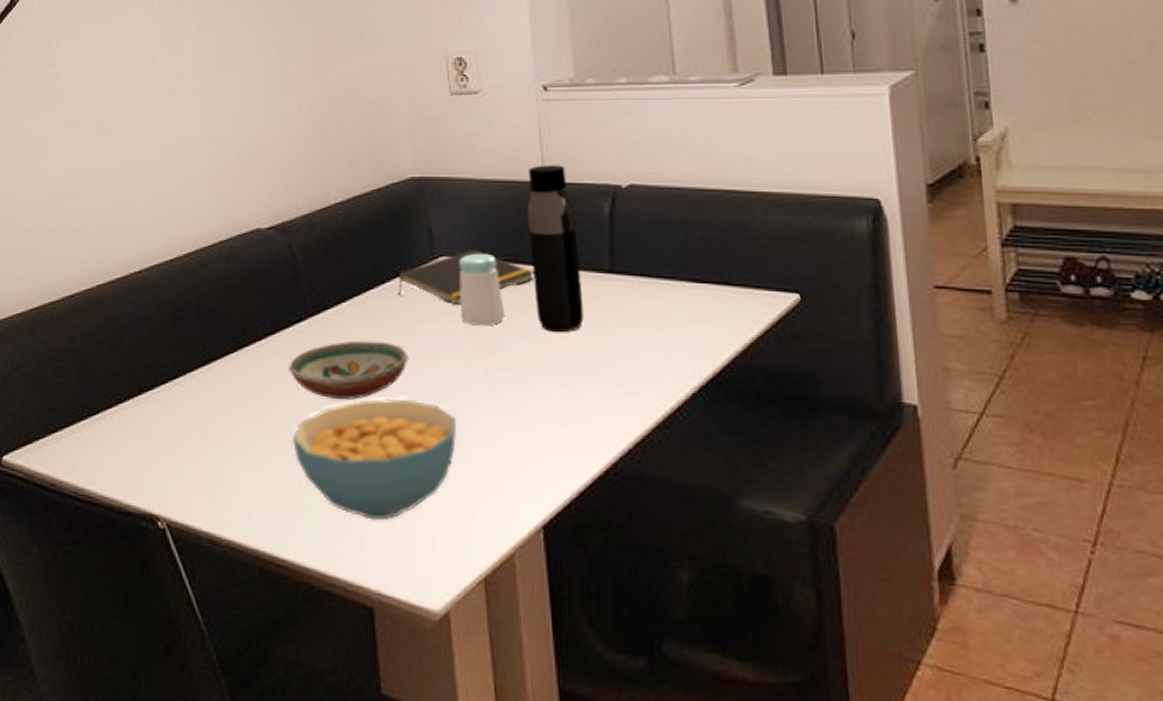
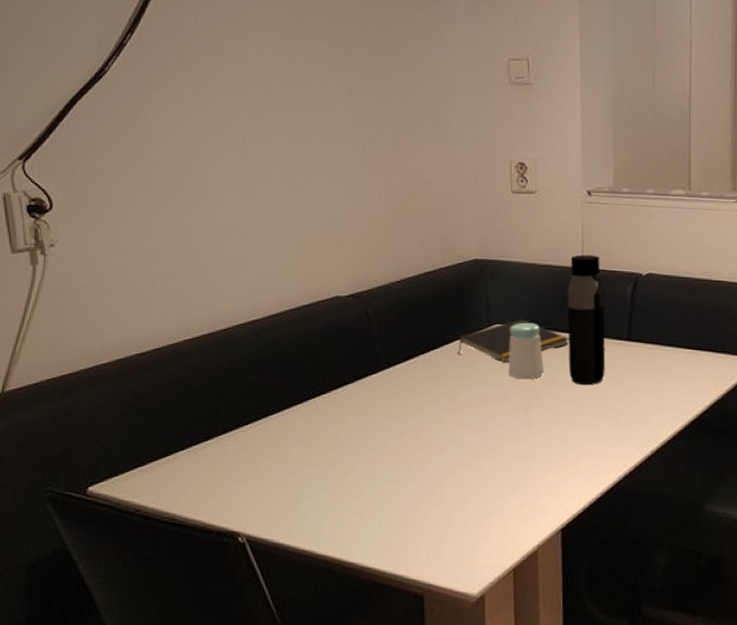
decorative bowl: present [289,340,409,400] -> none [361,390,464,437]
cereal bowl: present [291,398,458,521] -> none [361,435,500,530]

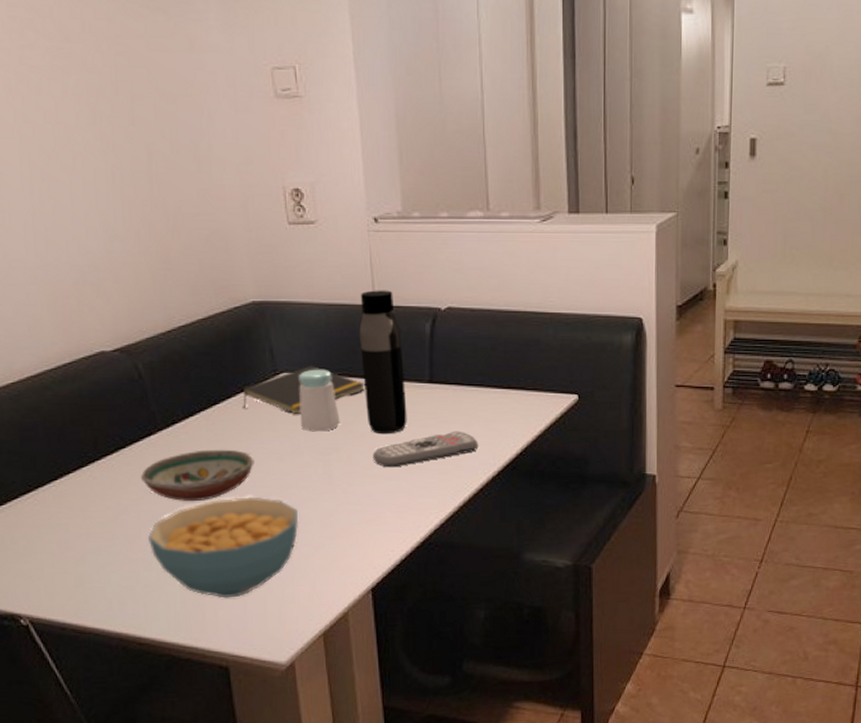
decorative bowl: none [361,390,464,437] -> present [141,449,254,502]
cereal bowl: none [361,435,500,530] -> present [147,497,299,598]
remote control: none [571,386,669,417] -> present [372,431,479,468]

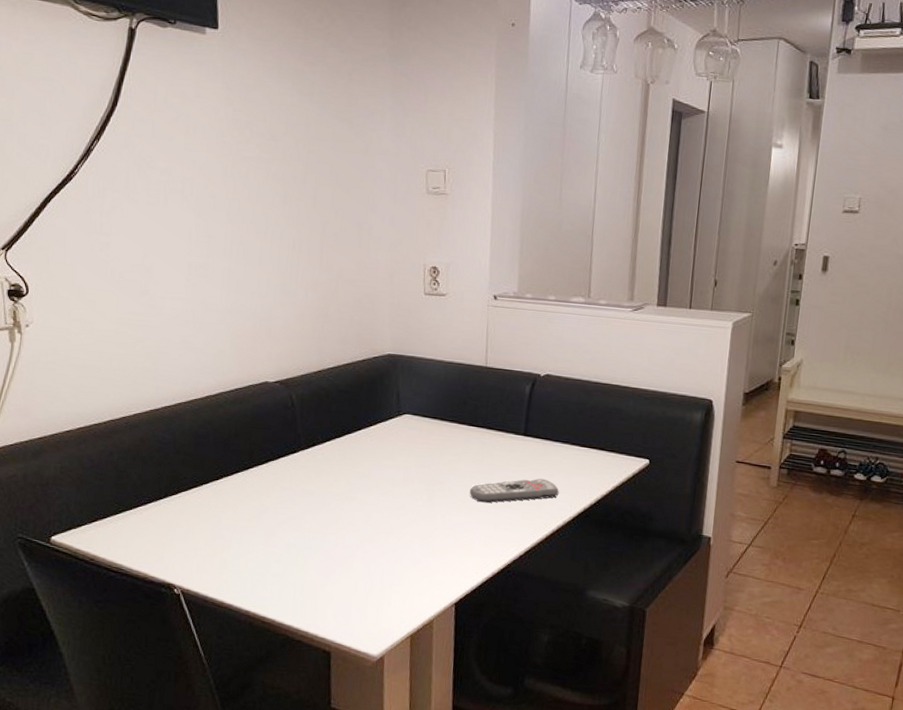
decorative bowl: present [141,449,254,502] -> none [282,469,373,511]
cereal bowl: present [147,497,299,598] -> none [280,511,403,595]
notepad: present [242,365,366,414] -> none [370,410,471,449]
salt shaker: present [299,369,340,432] -> none [413,413,447,466]
water bottle: present [359,290,407,435] -> none [468,354,505,475]

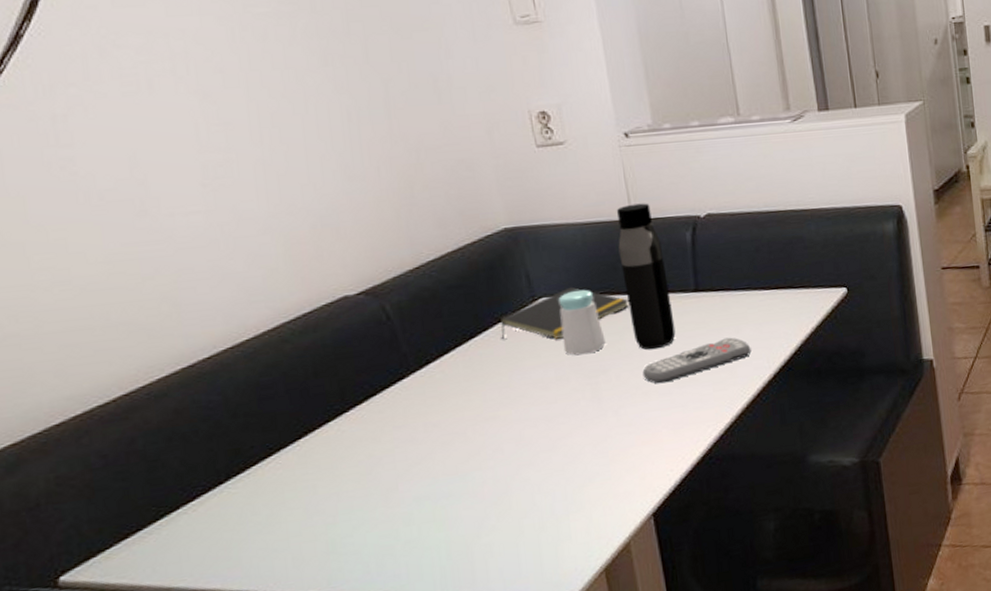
notepad: none [370,410,471,449] -> present [499,286,630,339]
salt shaker: none [413,413,447,466] -> present [558,289,606,356]
water bottle: none [468,354,505,475] -> present [616,203,676,350]

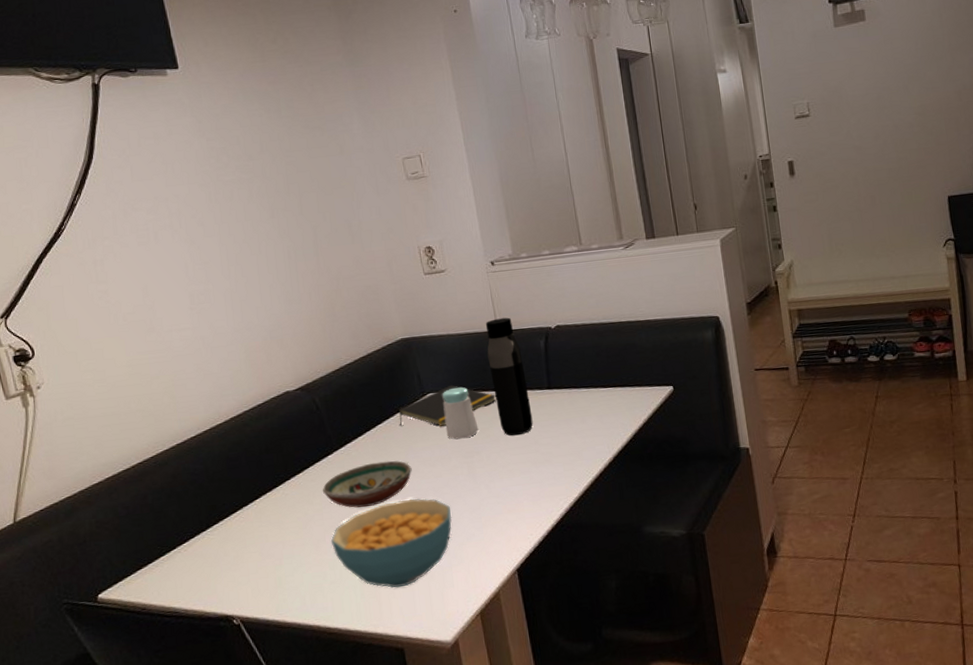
decorative bowl: none [395,383,518,446] -> present [323,460,412,508]
cereal bowl: none [405,431,570,545] -> present [330,499,452,588]
remote control: present [642,337,752,384] -> none [507,426,595,464]

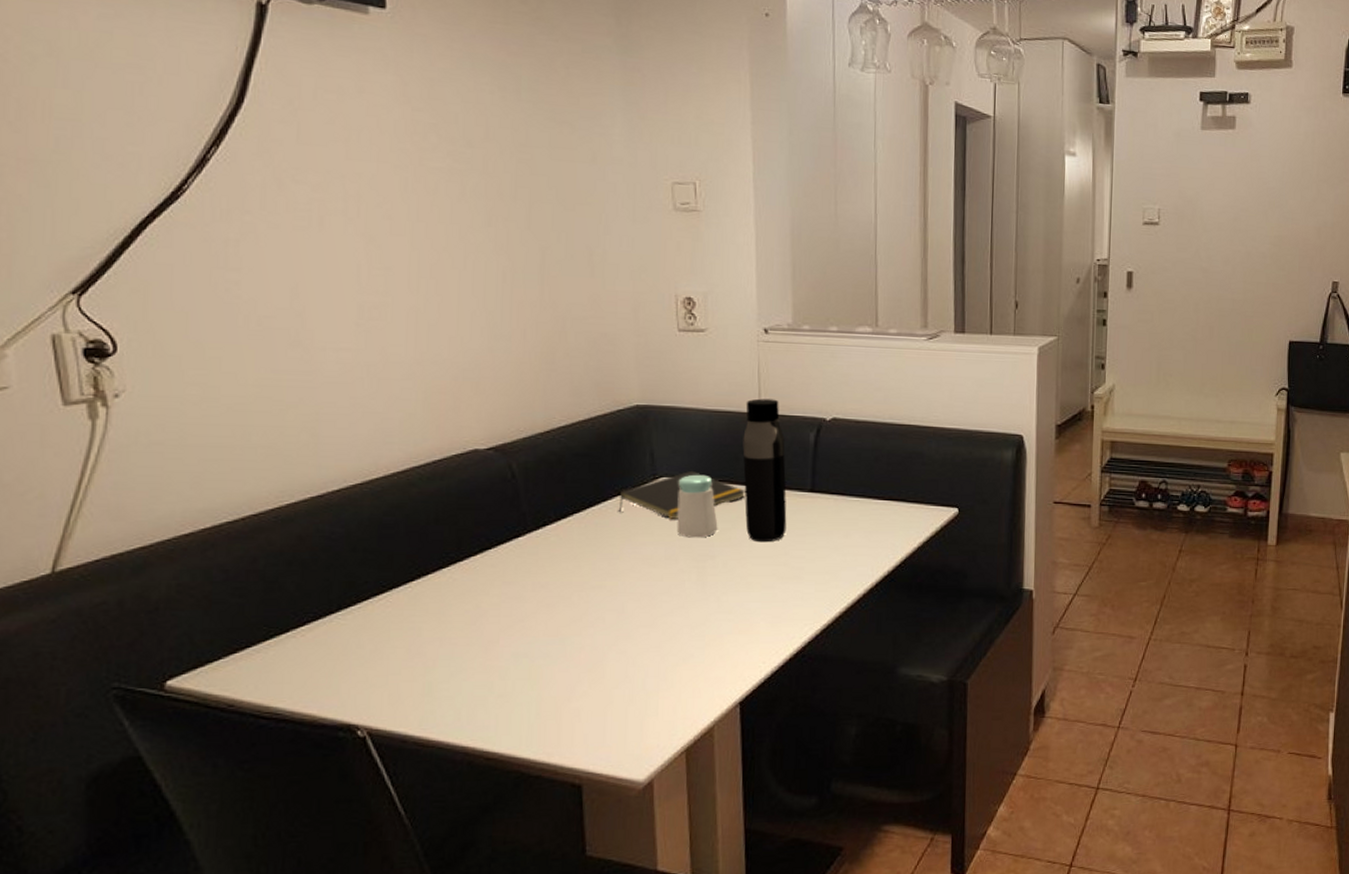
decorative bowl: present [323,460,412,508] -> none [505,553,626,607]
cereal bowl: present [330,499,452,588] -> none [505,603,668,710]

